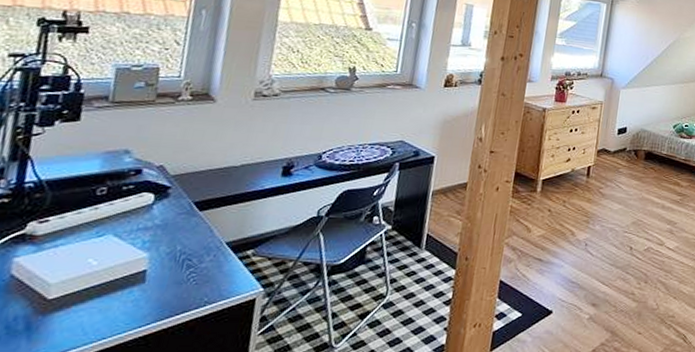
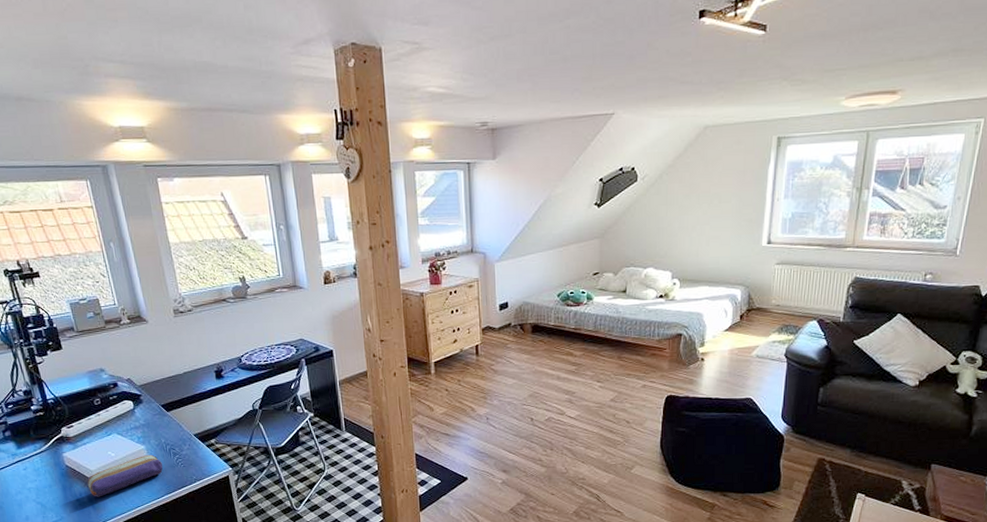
pencil case: none [33,265,166,323] -> present [87,454,163,497]

